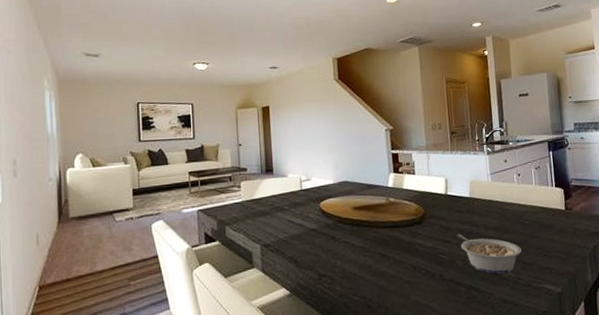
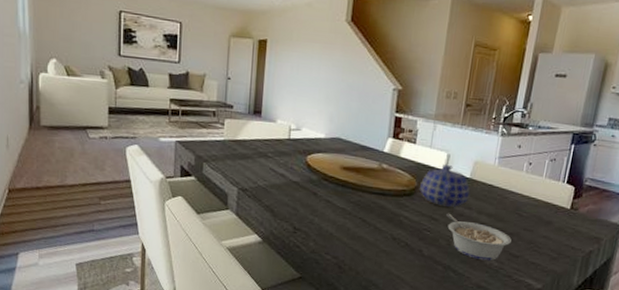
teapot: none [427,189,474,228] -> present [420,165,471,207]

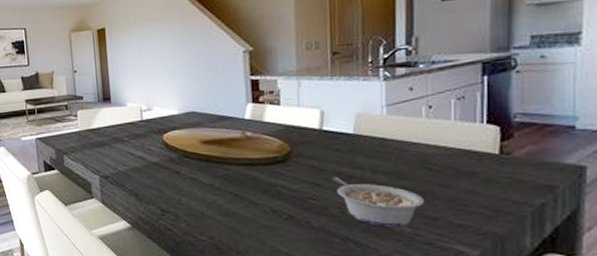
teapot: present [420,165,471,207] -> none [294,123,358,169]

